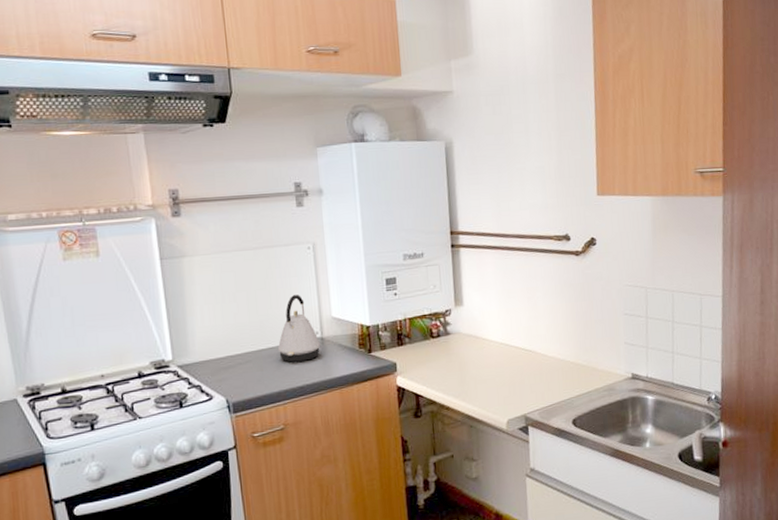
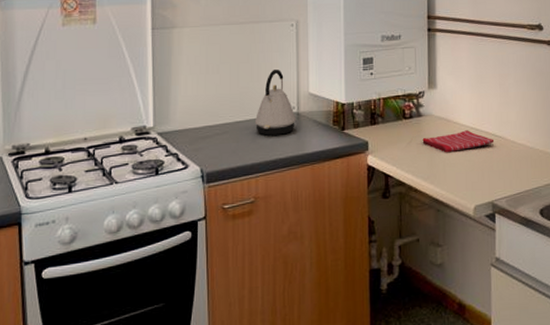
dish towel: none [451,346,525,370] -> present [422,130,495,153]

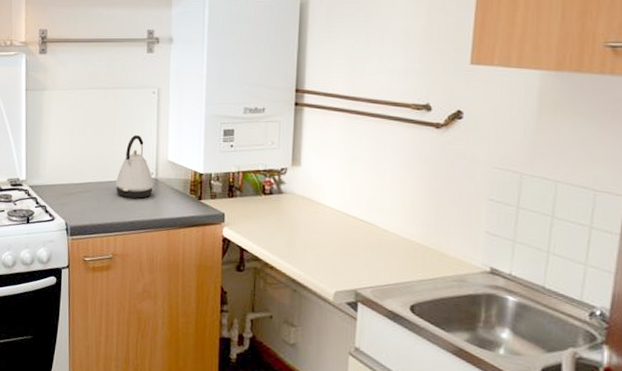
dish towel: present [422,130,495,153] -> none [282,212,363,234]

